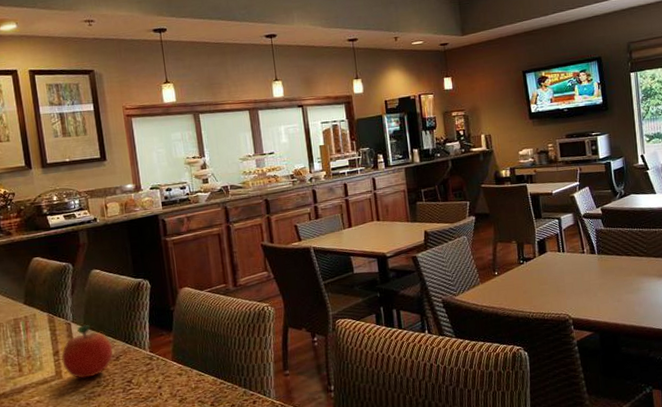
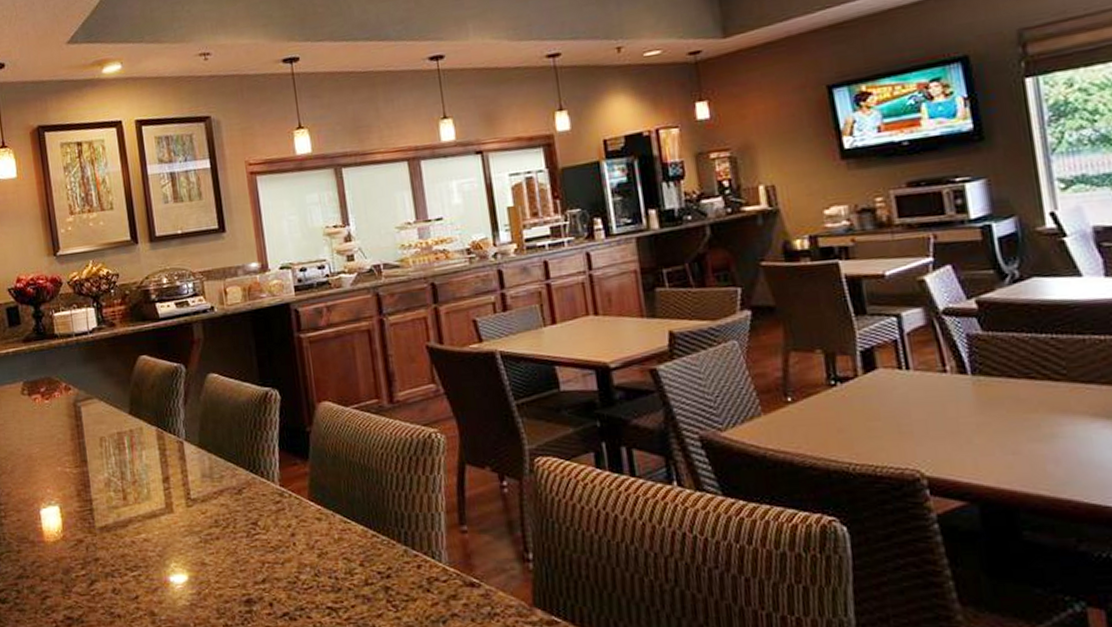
fruit: present [61,325,113,379] -> none [172,445,234,515]

